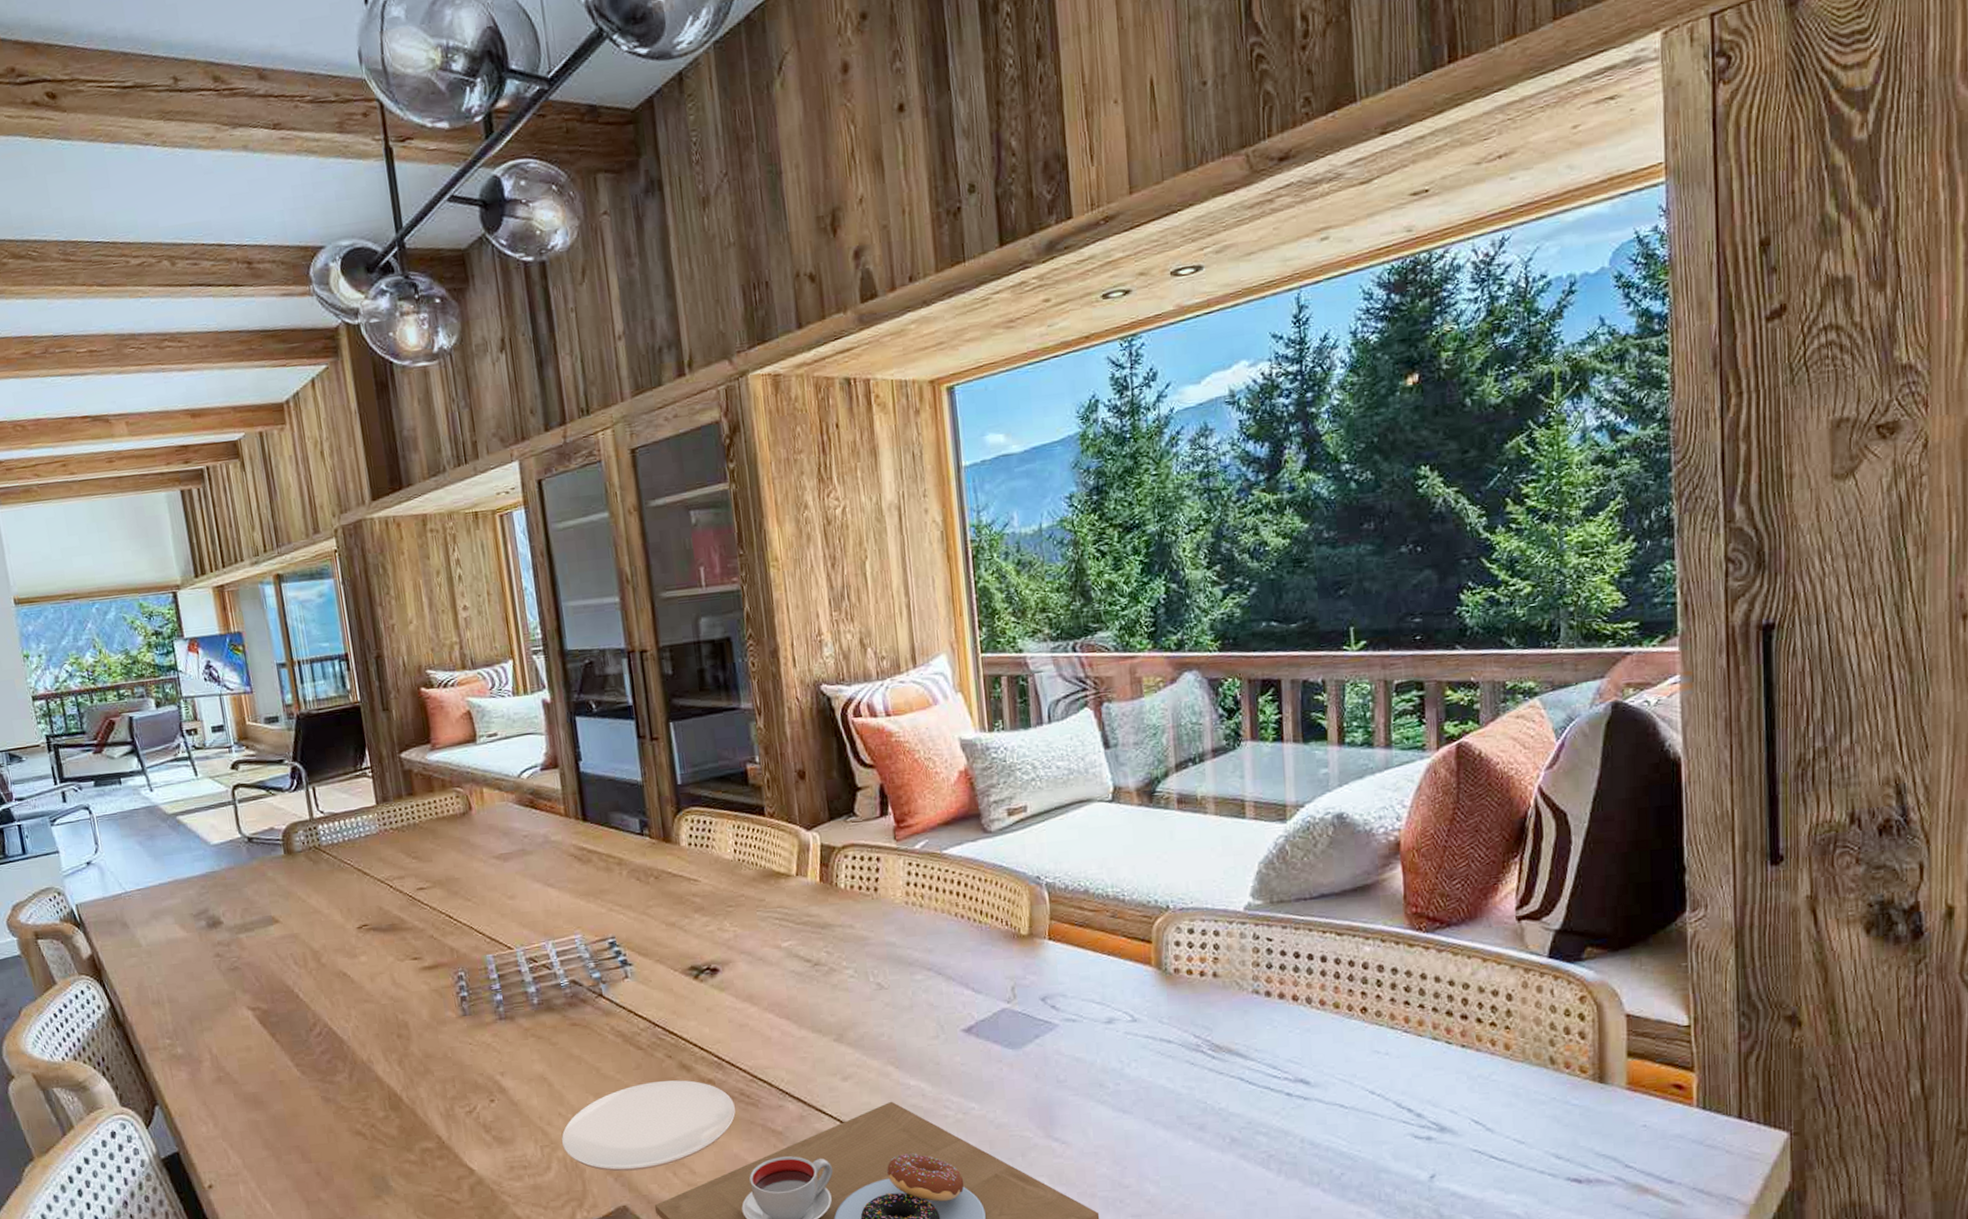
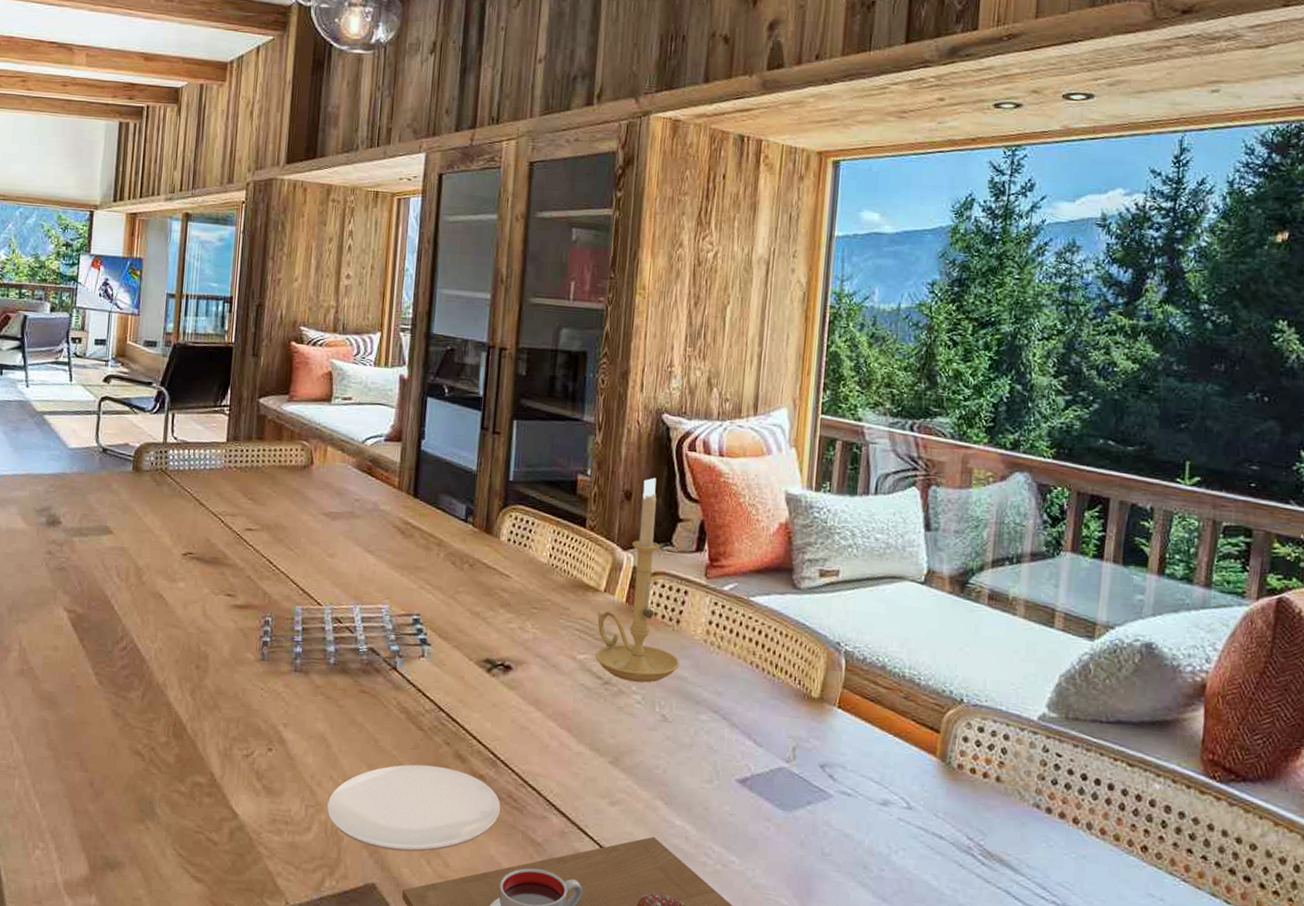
candle holder: none [794,751,886,958] -> present [595,477,680,683]

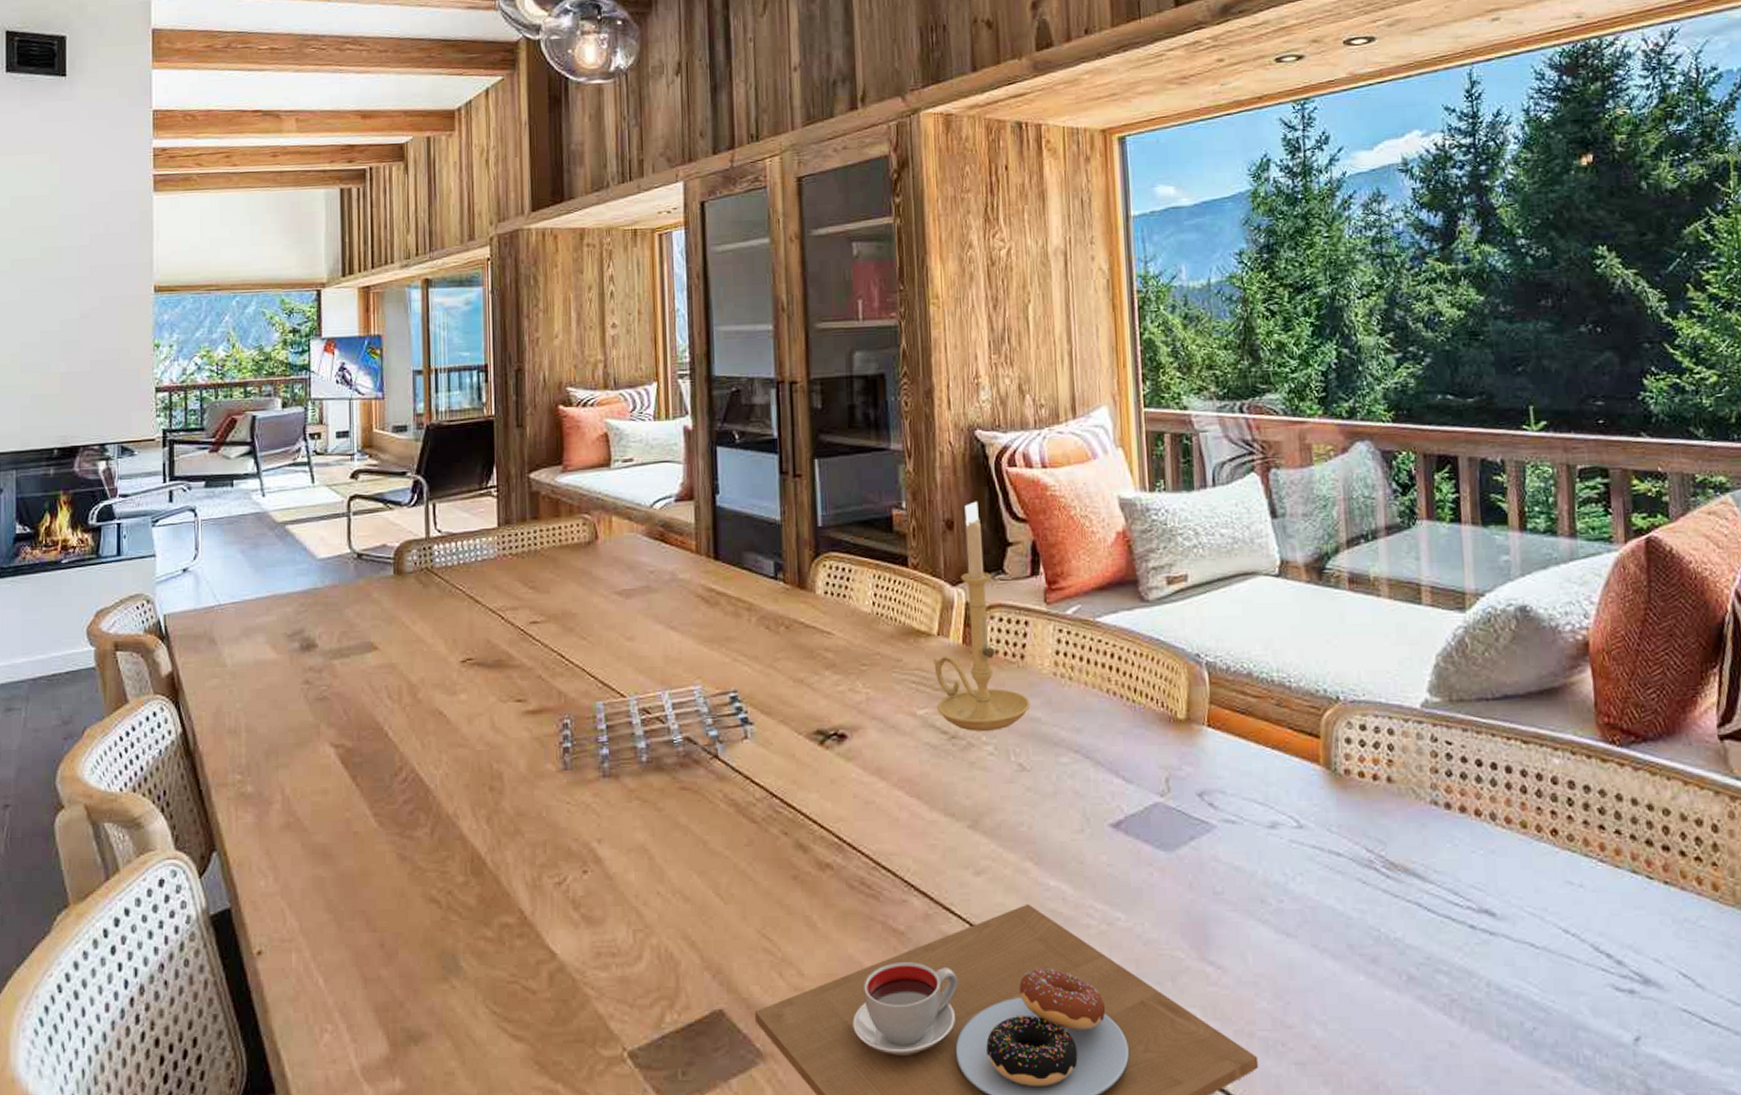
plate: present [327,764,500,852] -> none [658,862,854,967]

